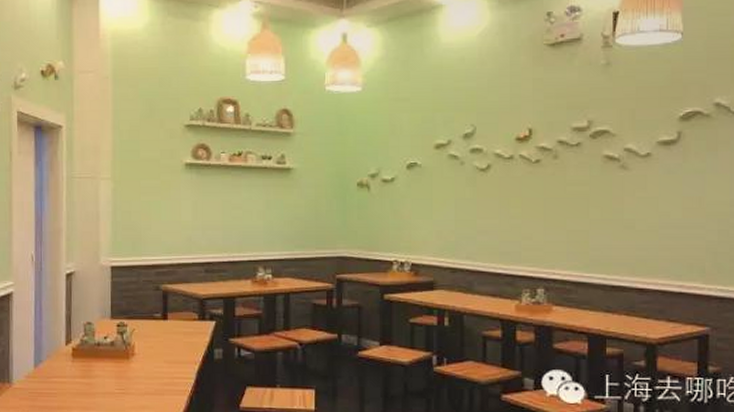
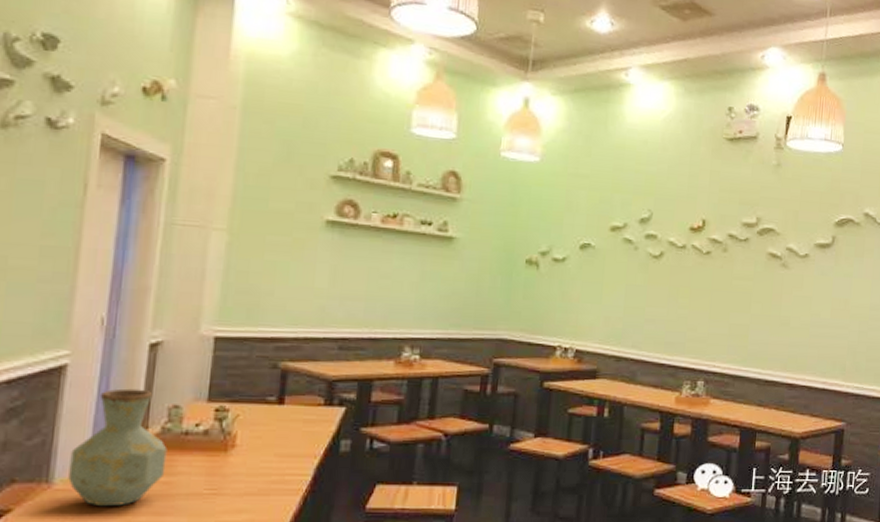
vase: none [22,310,87,402] -> present [68,388,167,507]

